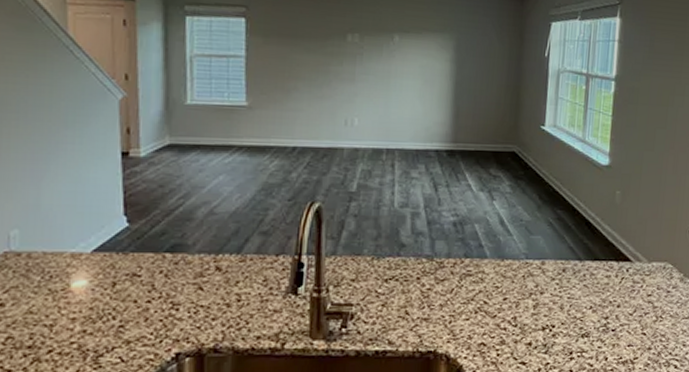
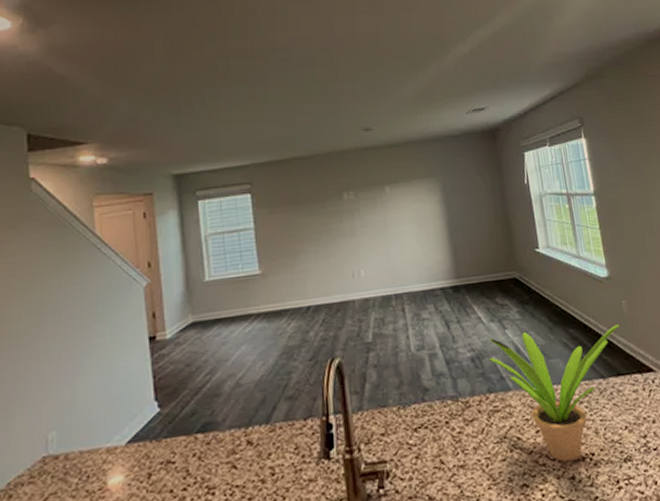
potted plant: none [471,205,608,330] -> present [489,324,620,463]

